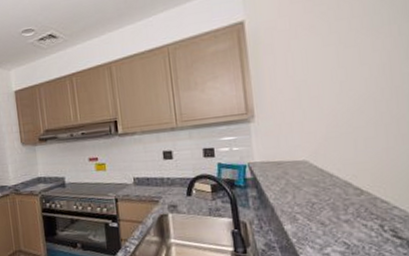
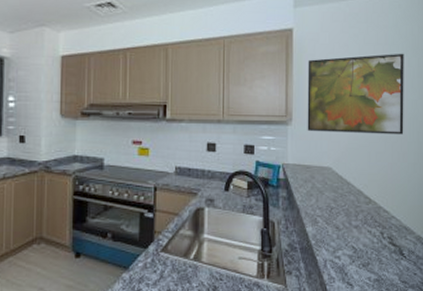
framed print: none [266,21,401,126] -> present [307,53,404,135]

